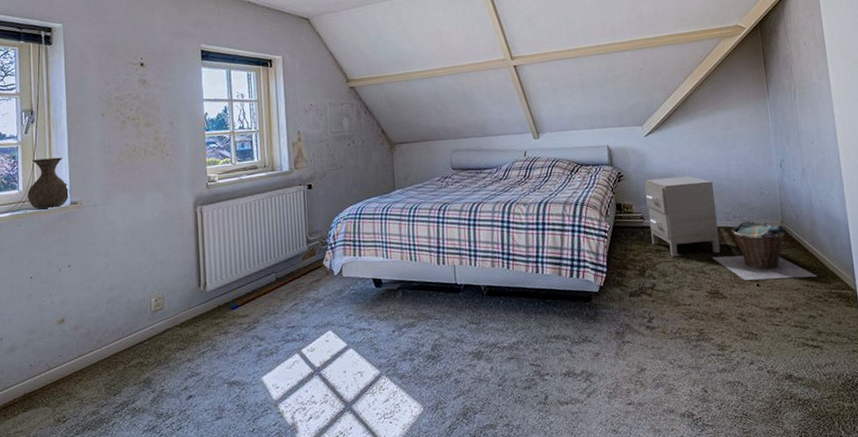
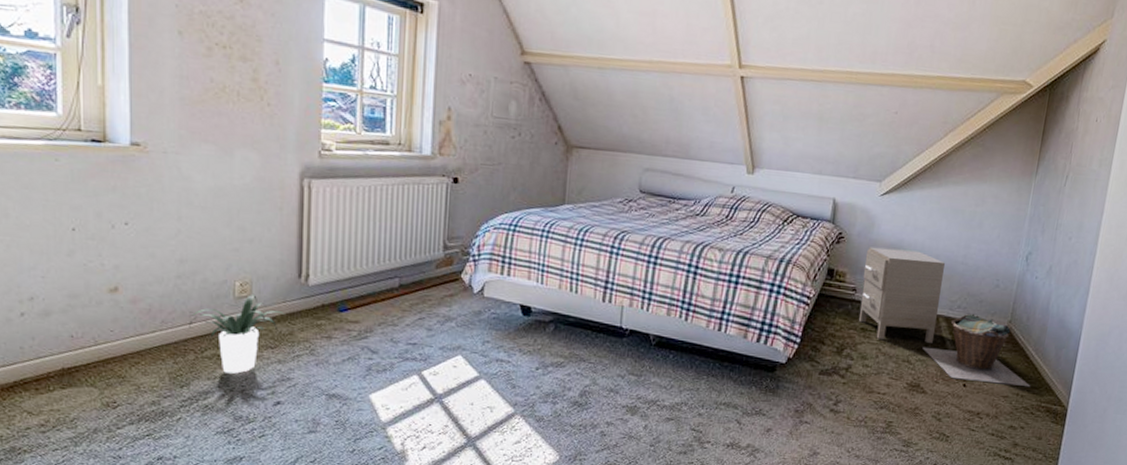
vase: present [27,157,70,210] -> none [69,75,130,145]
potted plant: none [118,307,194,377] -> present [189,295,290,374]

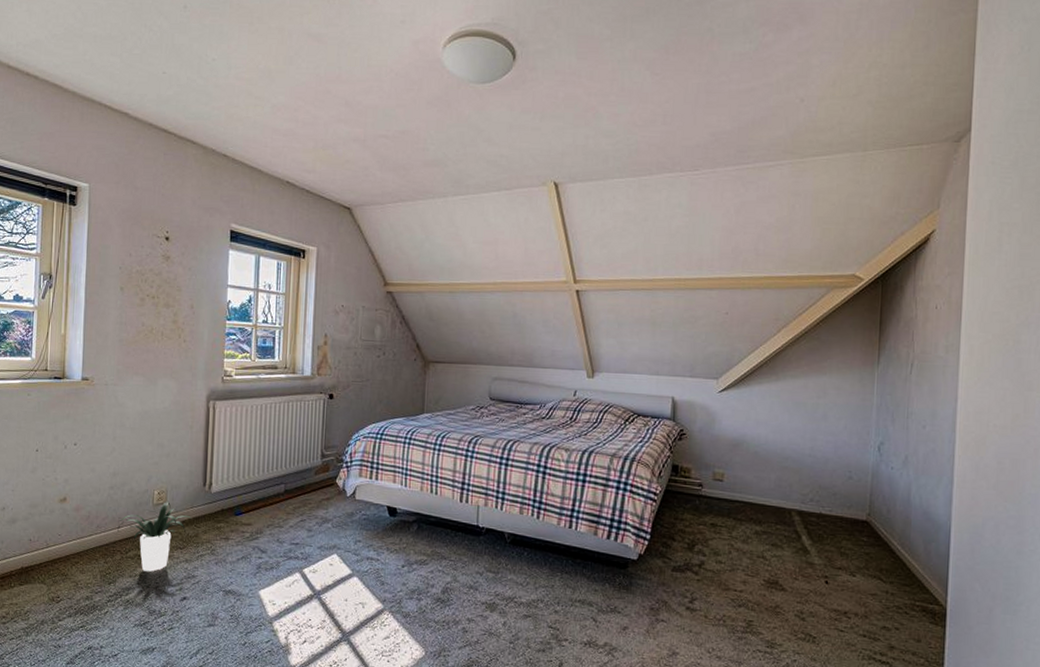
nightstand: present [858,246,945,343] -> none [707,442,791,538]
laundry basket: present [922,313,1031,388] -> none [777,507,901,585]

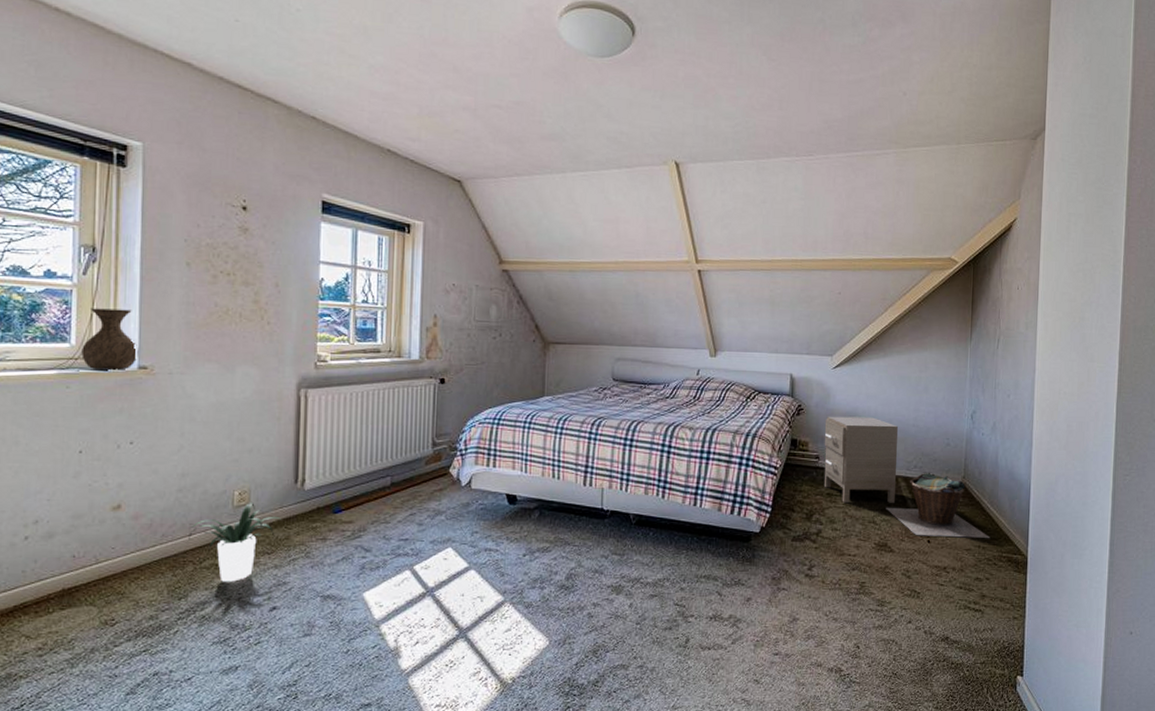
vase: none [39,327,82,381] -> present [81,308,139,371]
nightstand: none [707,442,791,538] -> present [823,416,898,503]
laundry basket: none [777,507,901,585] -> present [886,472,991,539]

